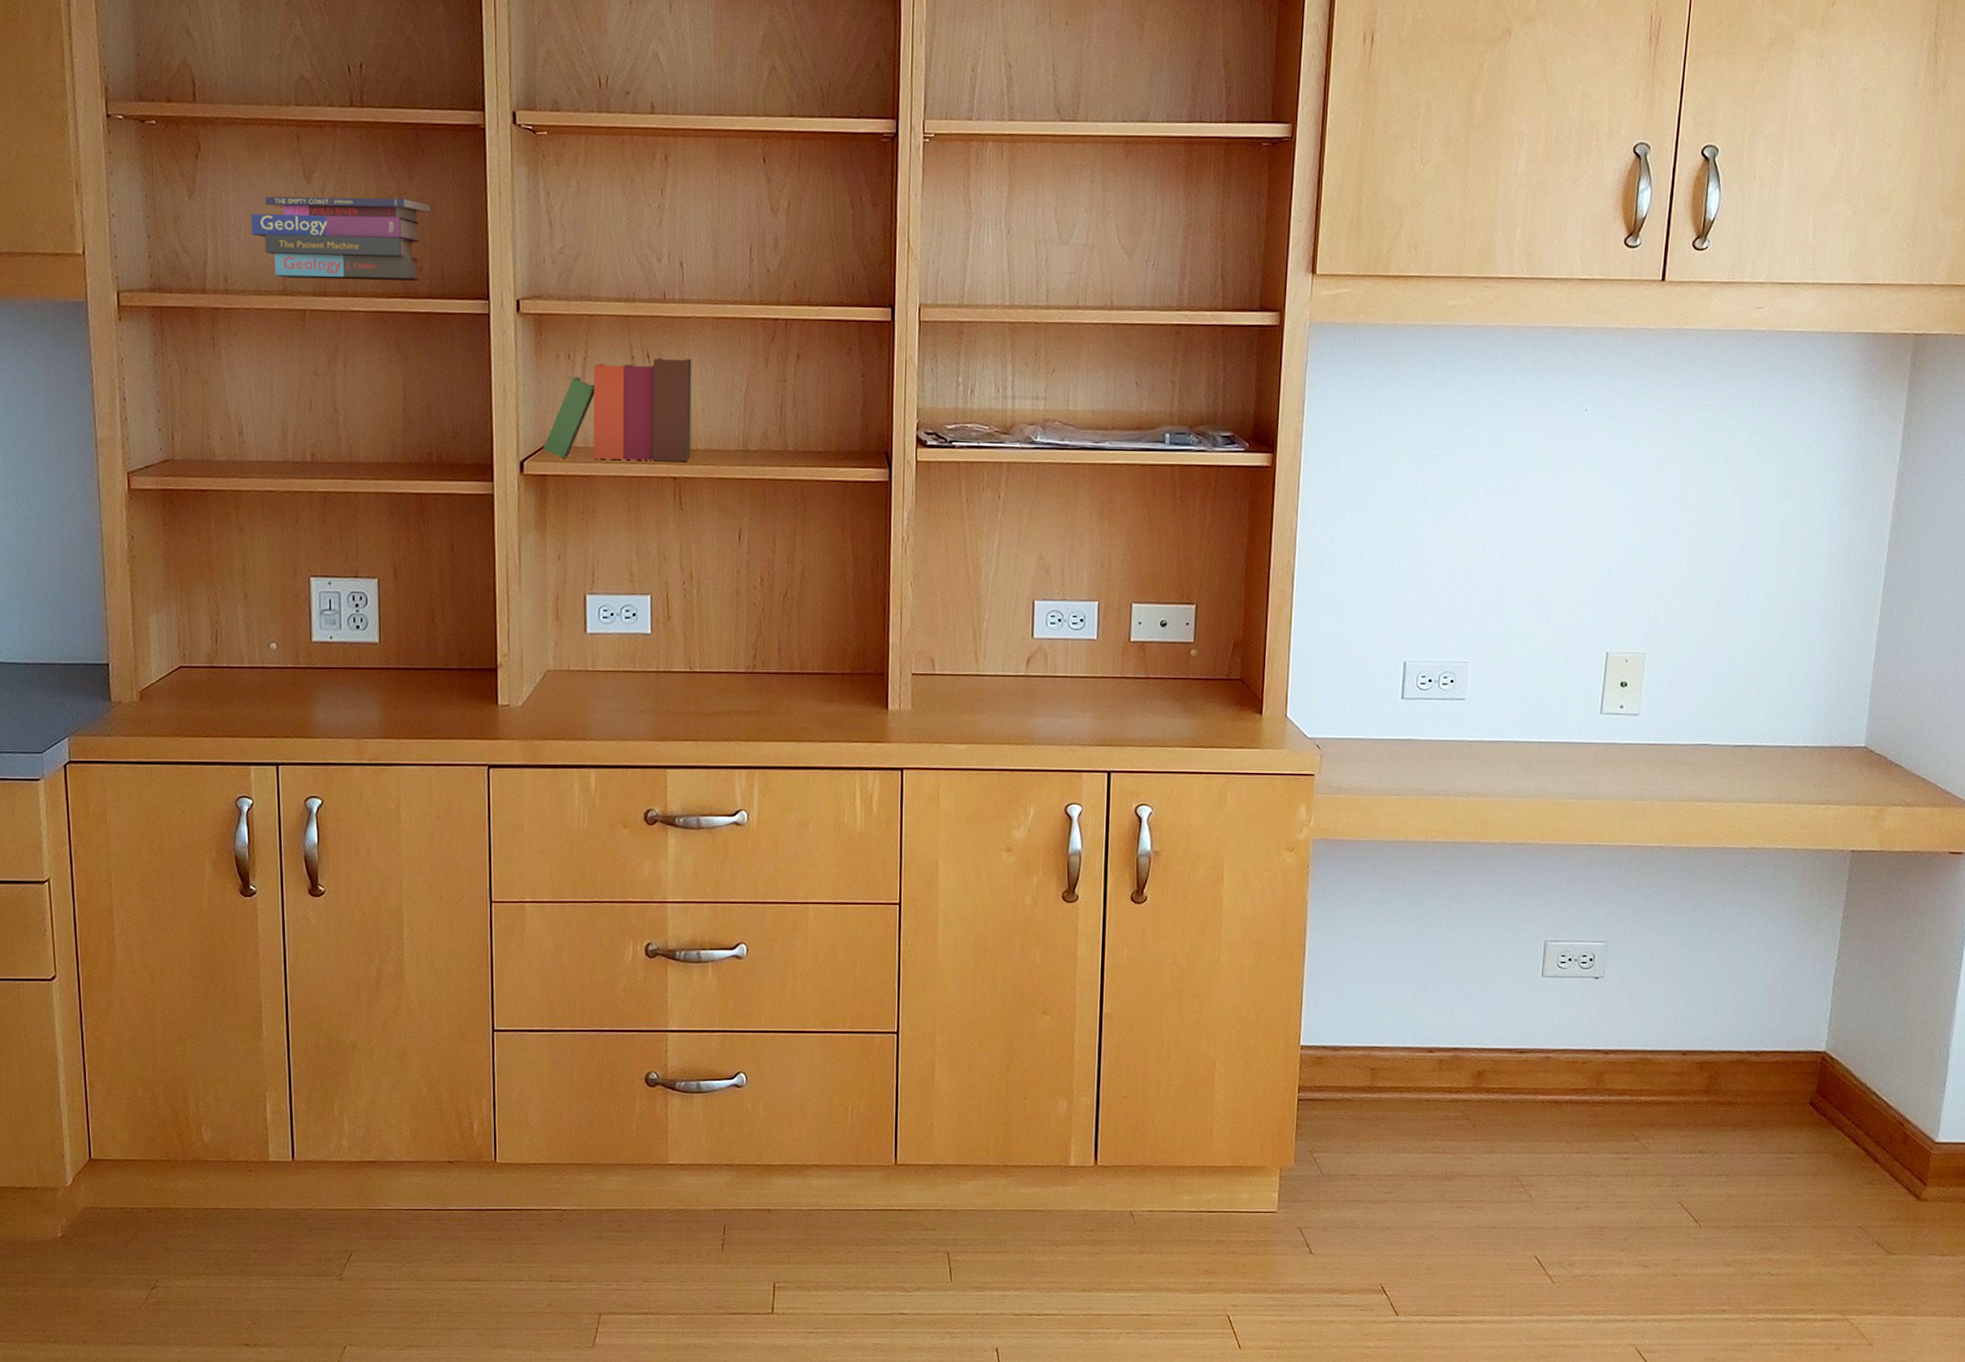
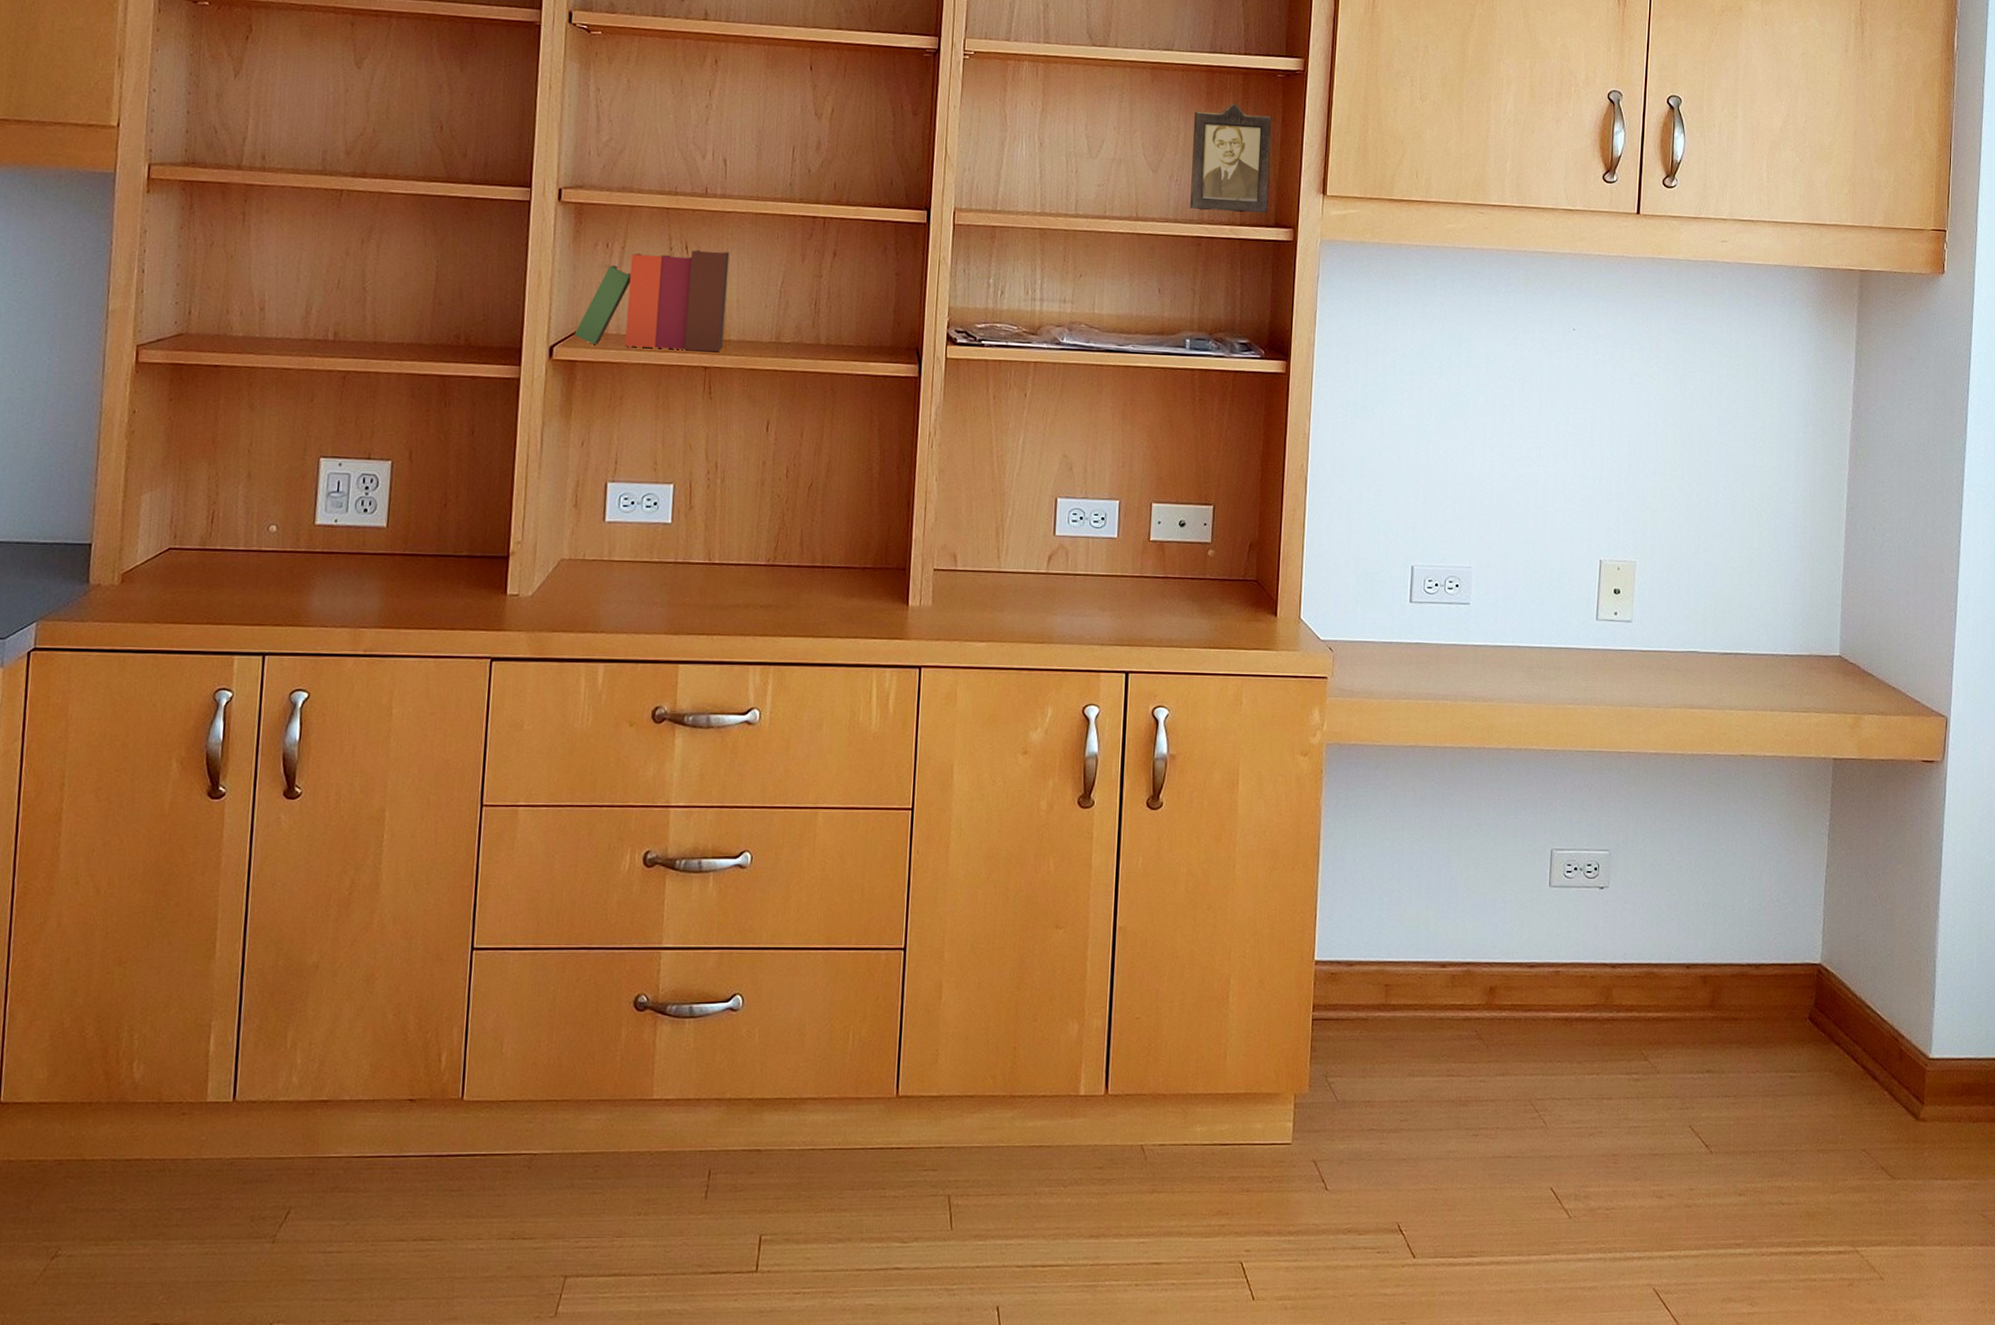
books: present [251,196,430,282] -> none [295,79,480,167]
photo frame: none [1168,177,1257,297] -> present [1190,103,1272,214]

